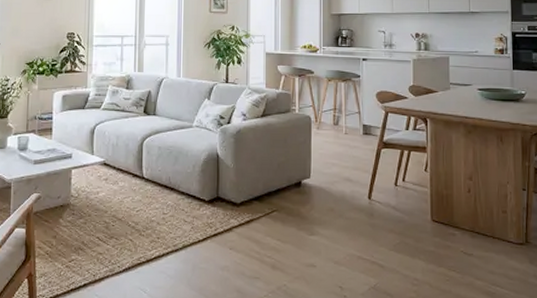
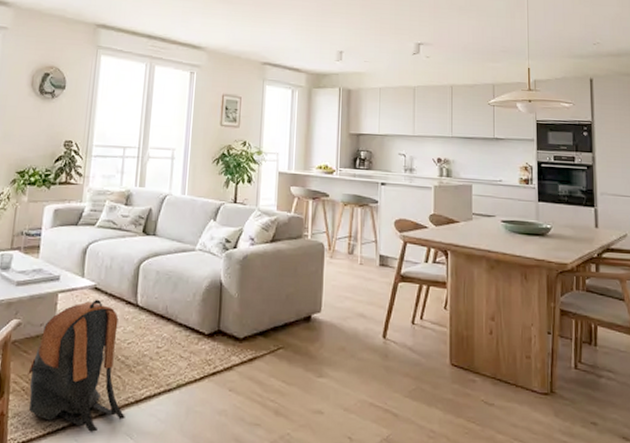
backpack: none [50,173,138,288] -> present [28,299,125,432]

